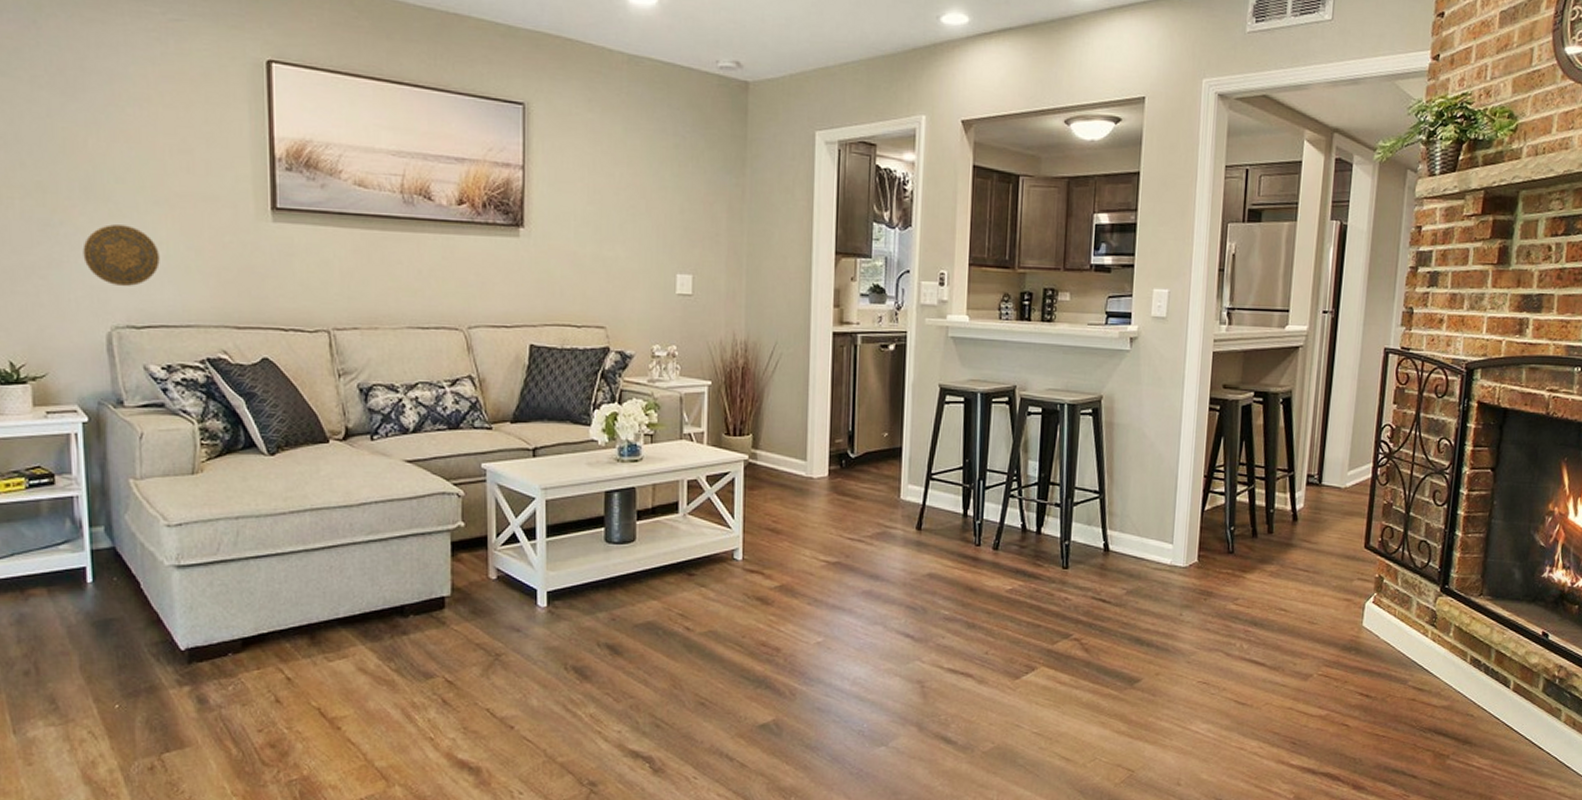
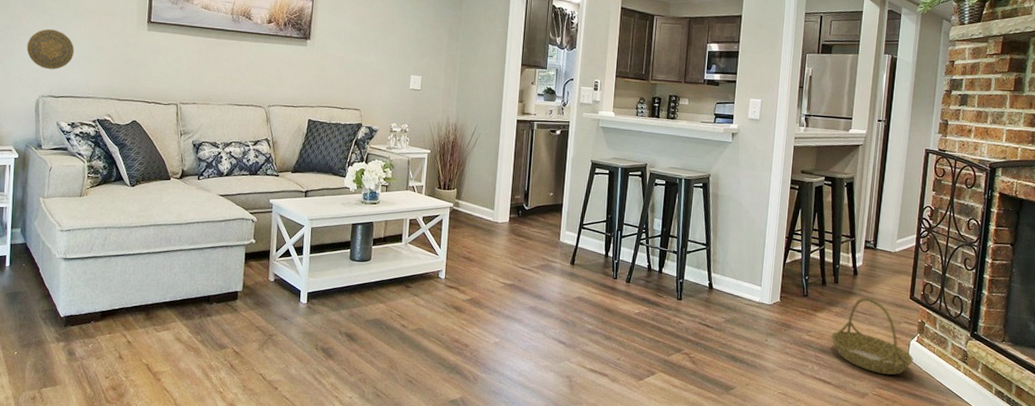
basket: none [1264,549,1369,648] -> present [831,297,913,375]

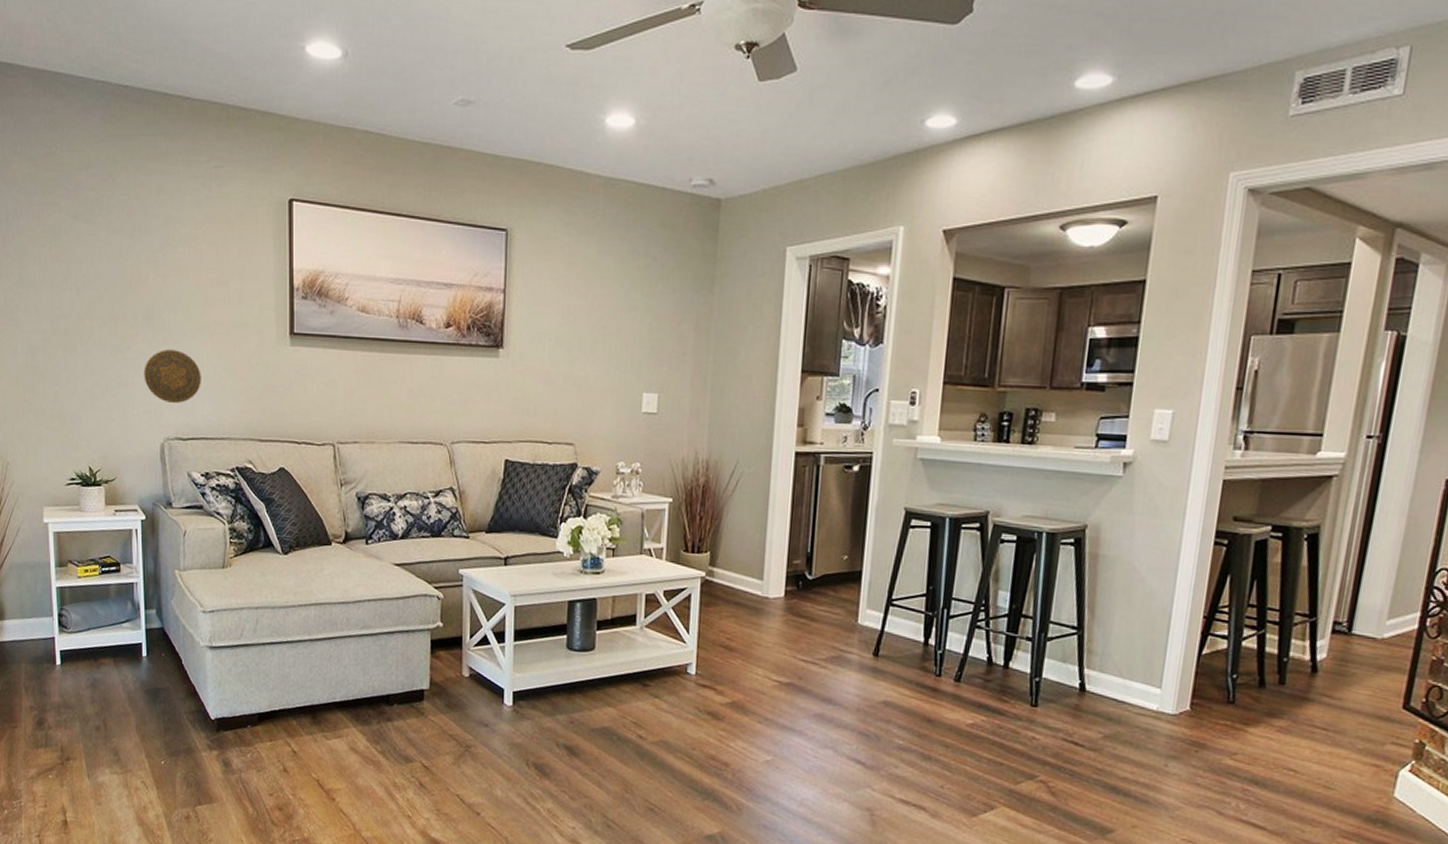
basket: present [831,297,913,375] -> none [1269,705,1402,819]

